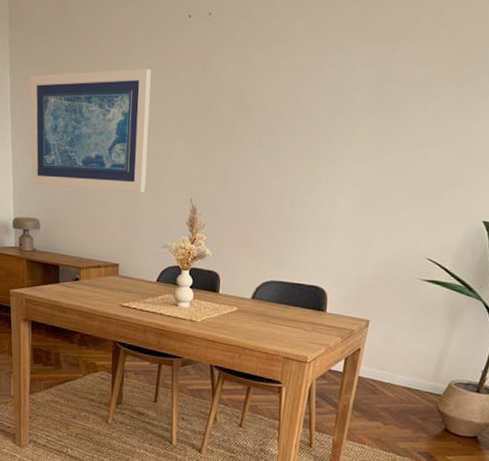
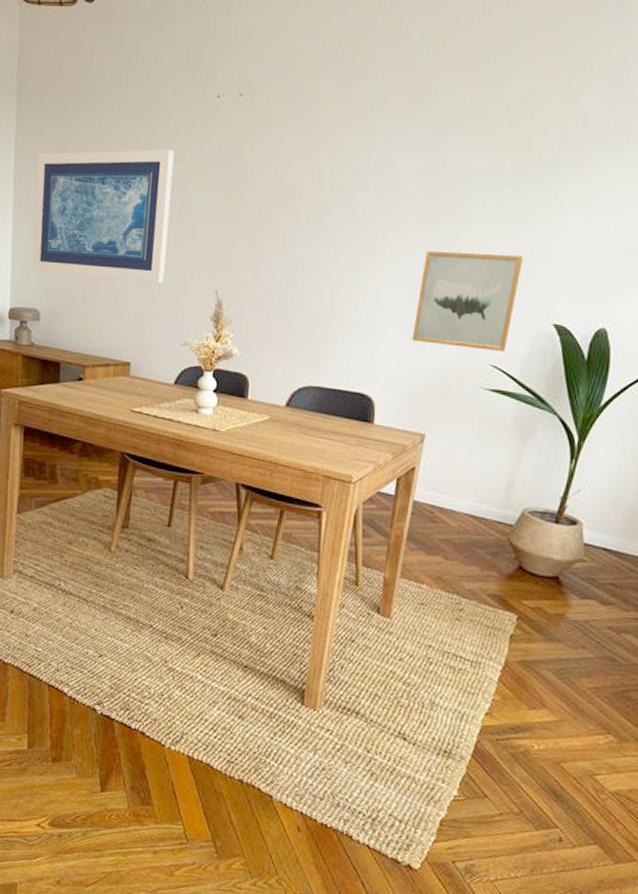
wall art: none [360,157,459,247] -> present [411,250,523,352]

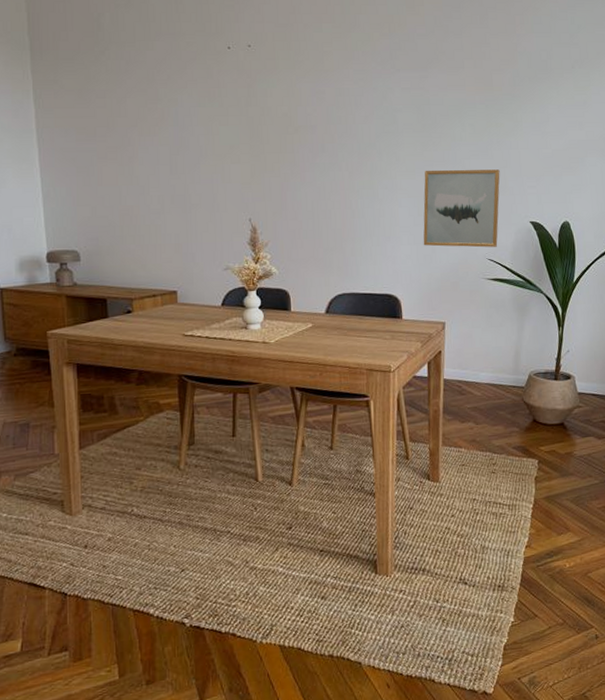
wall art: present [32,149,174,283] -> none [58,96,199,216]

